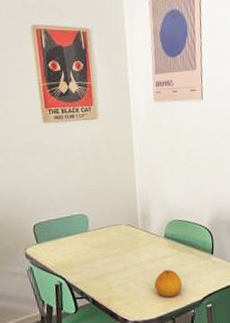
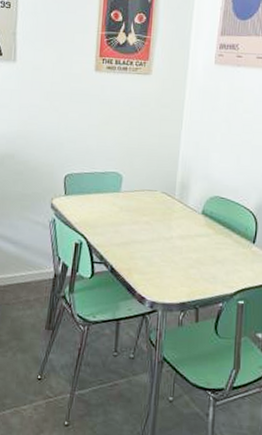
fruit: present [154,269,182,298] -> none [181,250,214,283]

